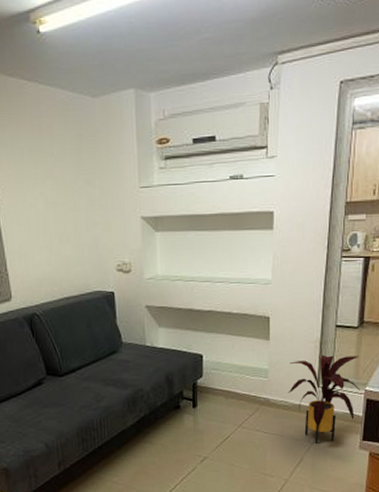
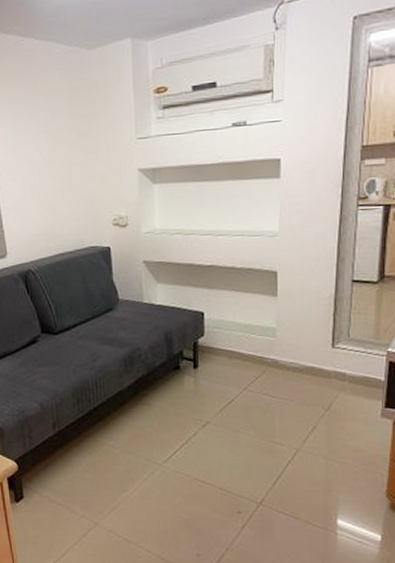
house plant: present [287,355,361,443] -> none [298,312,383,410]

